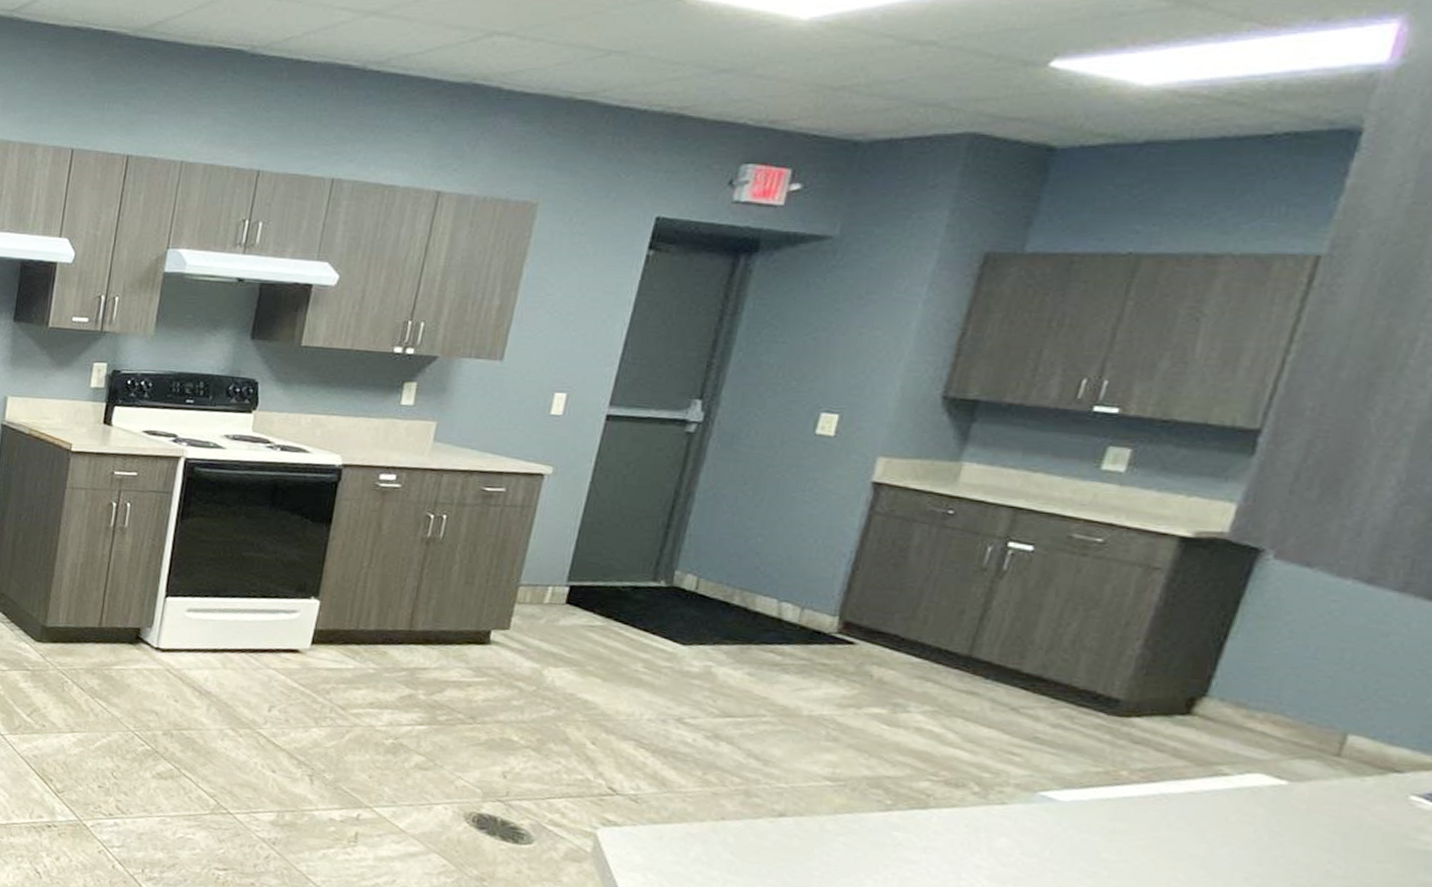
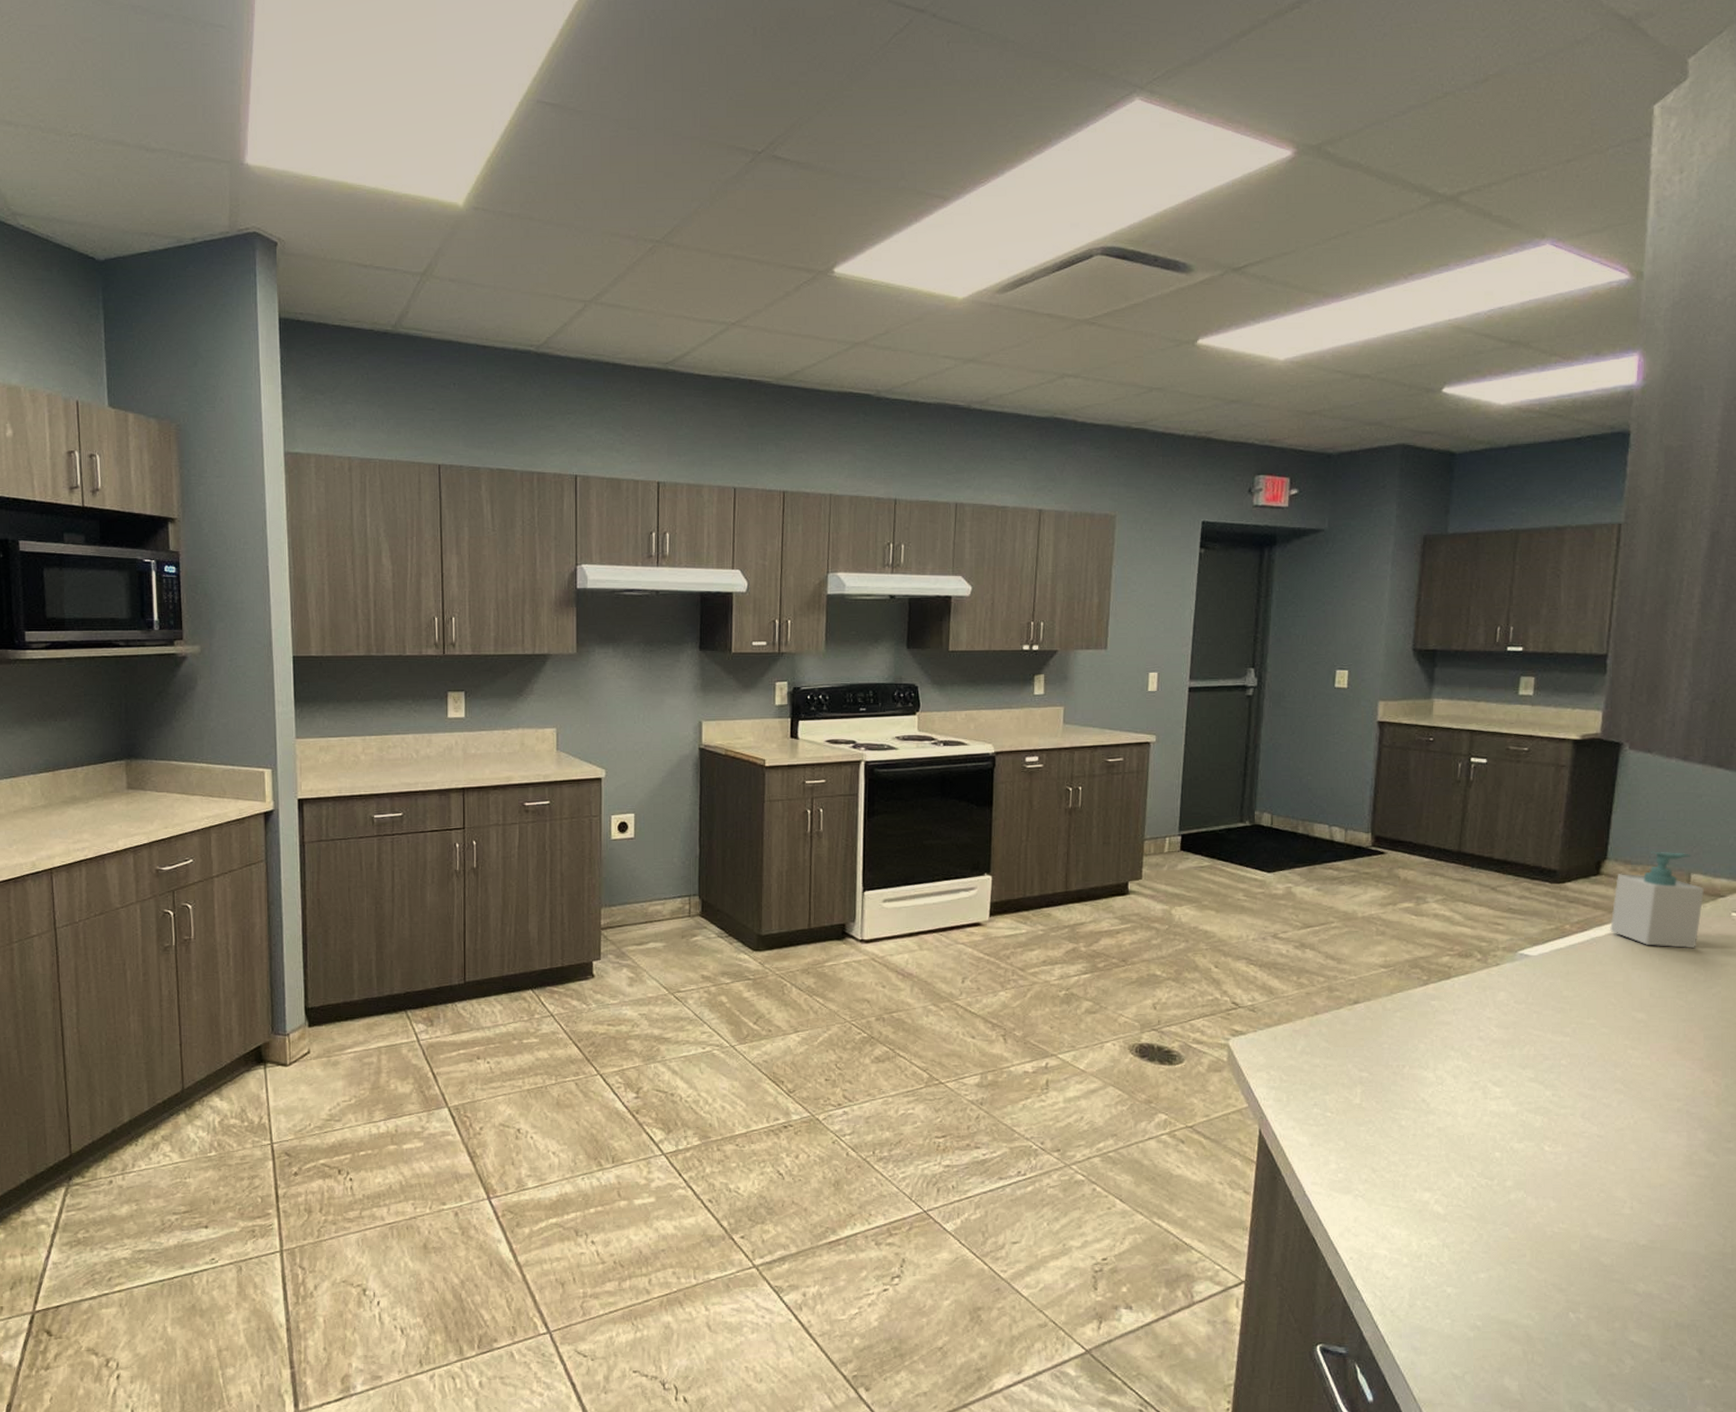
soap bottle: none [1194,696,1367,832] -> present [1610,851,1704,949]

